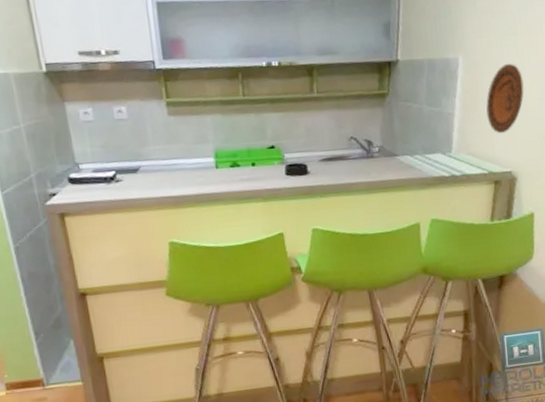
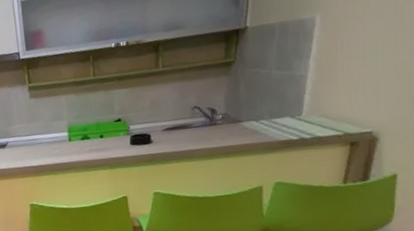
decorative plate: present [486,63,524,134] -> none [344,16,394,93]

